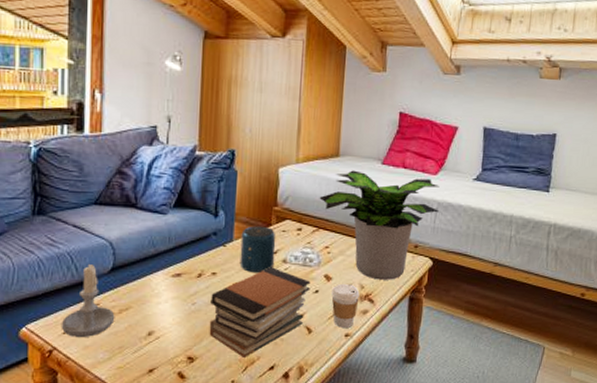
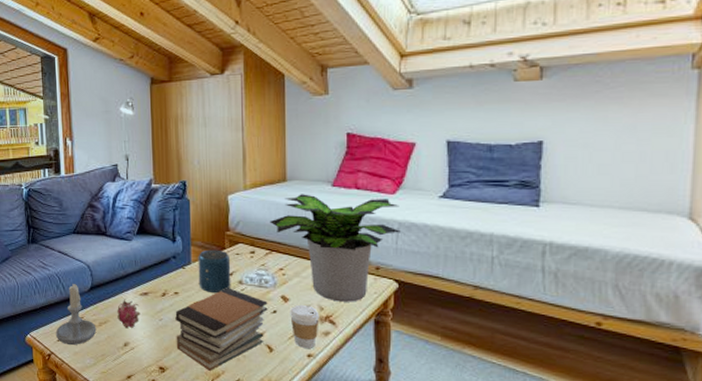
fruit: none [142,280,170,315] -> present [117,298,140,329]

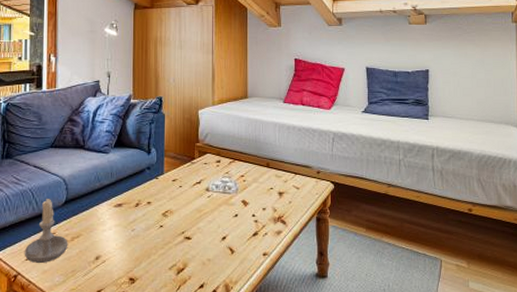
fruit: present [117,298,140,329] -> none [90,210,114,242]
book stack: present [175,288,268,371] -> none [147,195,231,277]
speaker: present [198,249,231,292] -> none [170,160,199,200]
potted plant: present [270,194,402,302] -> none [233,109,336,203]
coffee cup: present [290,305,319,348] -> none [249,208,273,247]

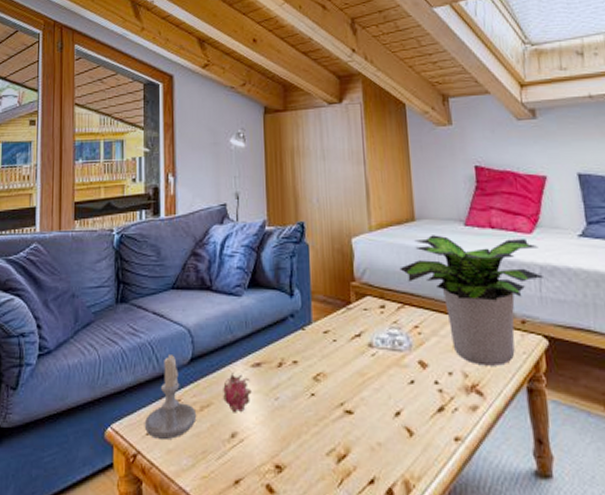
fruit: none [90,210,114,242] -> present [223,371,252,413]
potted plant: none [233,109,336,203] -> present [399,235,545,366]

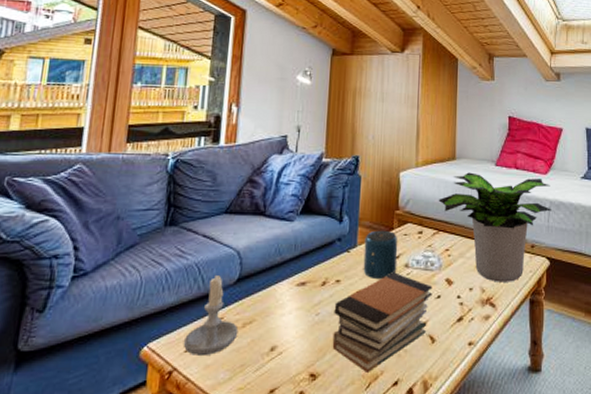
fruit: present [223,371,252,413] -> none [266,290,295,329]
book stack: none [294,353,404,467] -> present [332,272,433,372]
speaker: none [320,304,360,359] -> present [363,230,398,278]

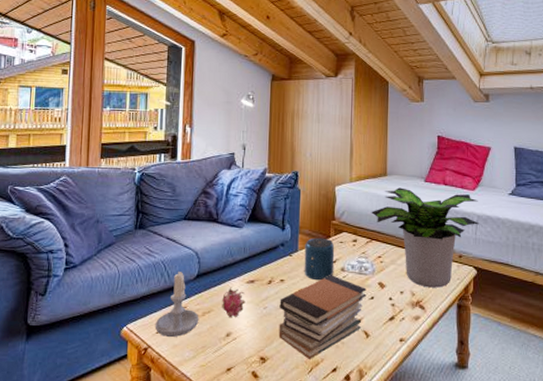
fruit: none [266,290,295,329] -> present [222,286,245,318]

